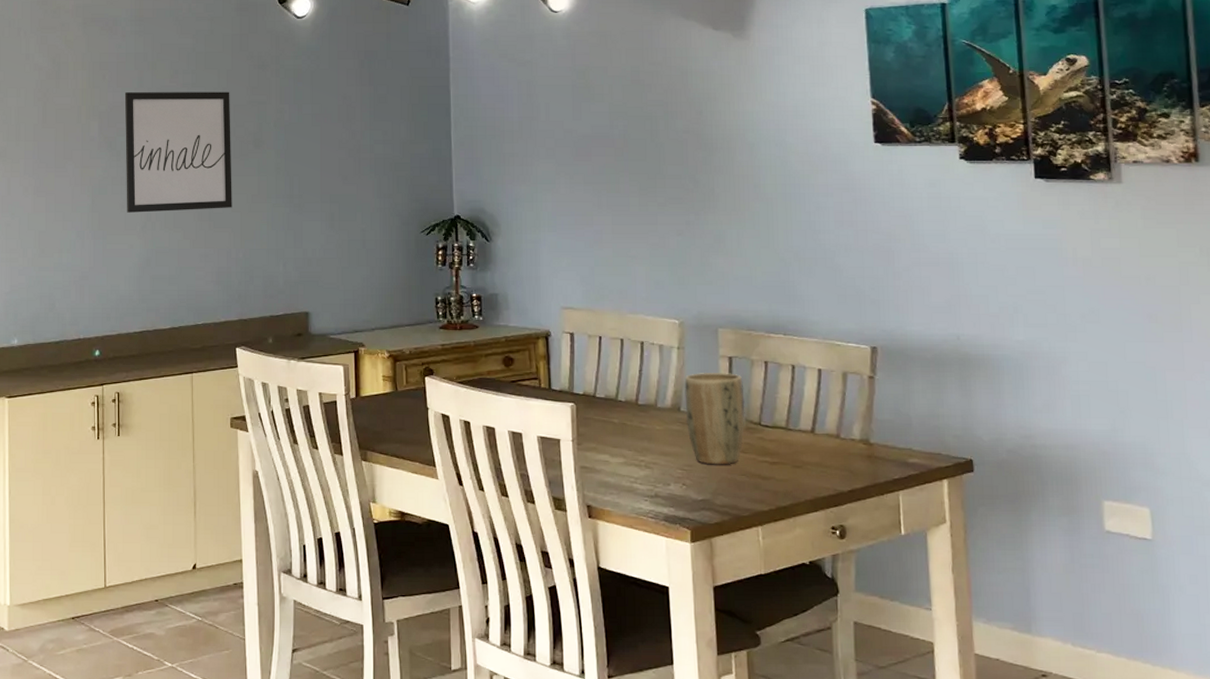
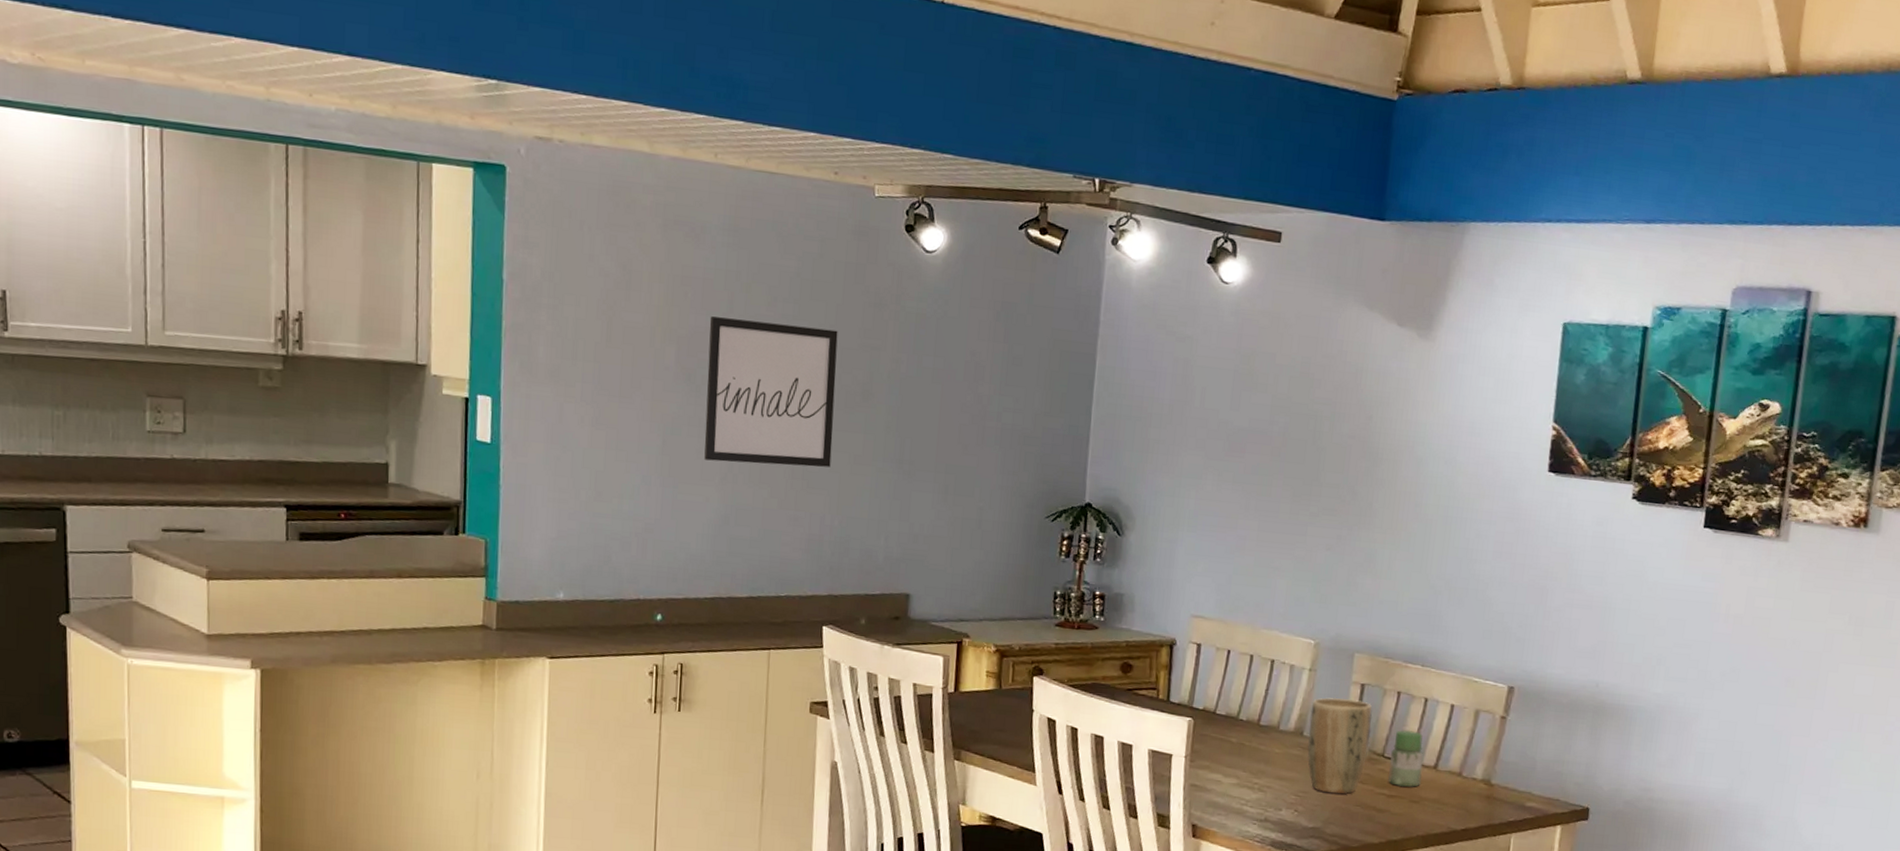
jar: none [766,397,802,454] -> present [1387,729,1424,787]

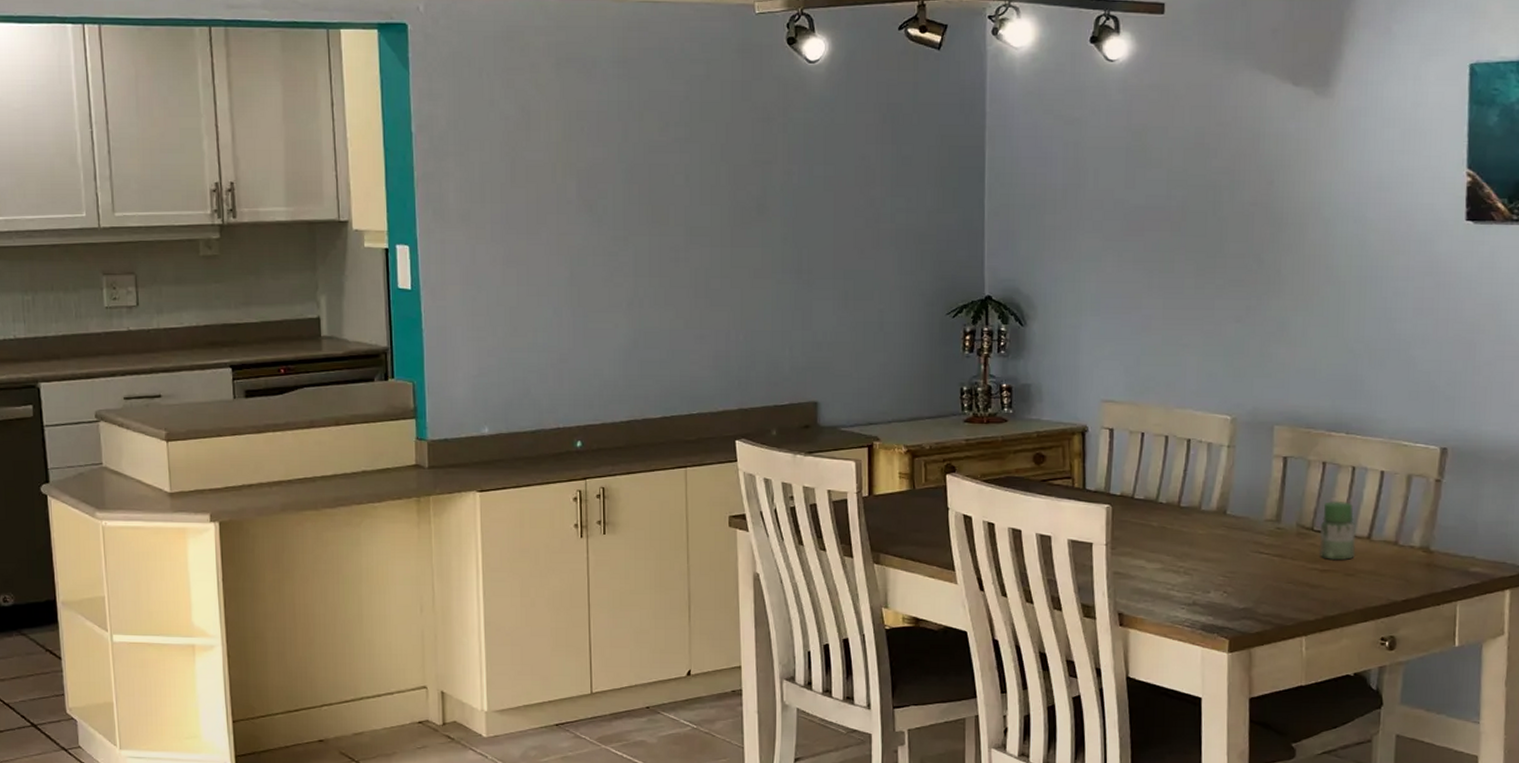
wall art: present [704,316,838,467] -> none [606,147,732,288]
plant pot: present [1307,697,1373,794] -> none [1232,472,1298,572]

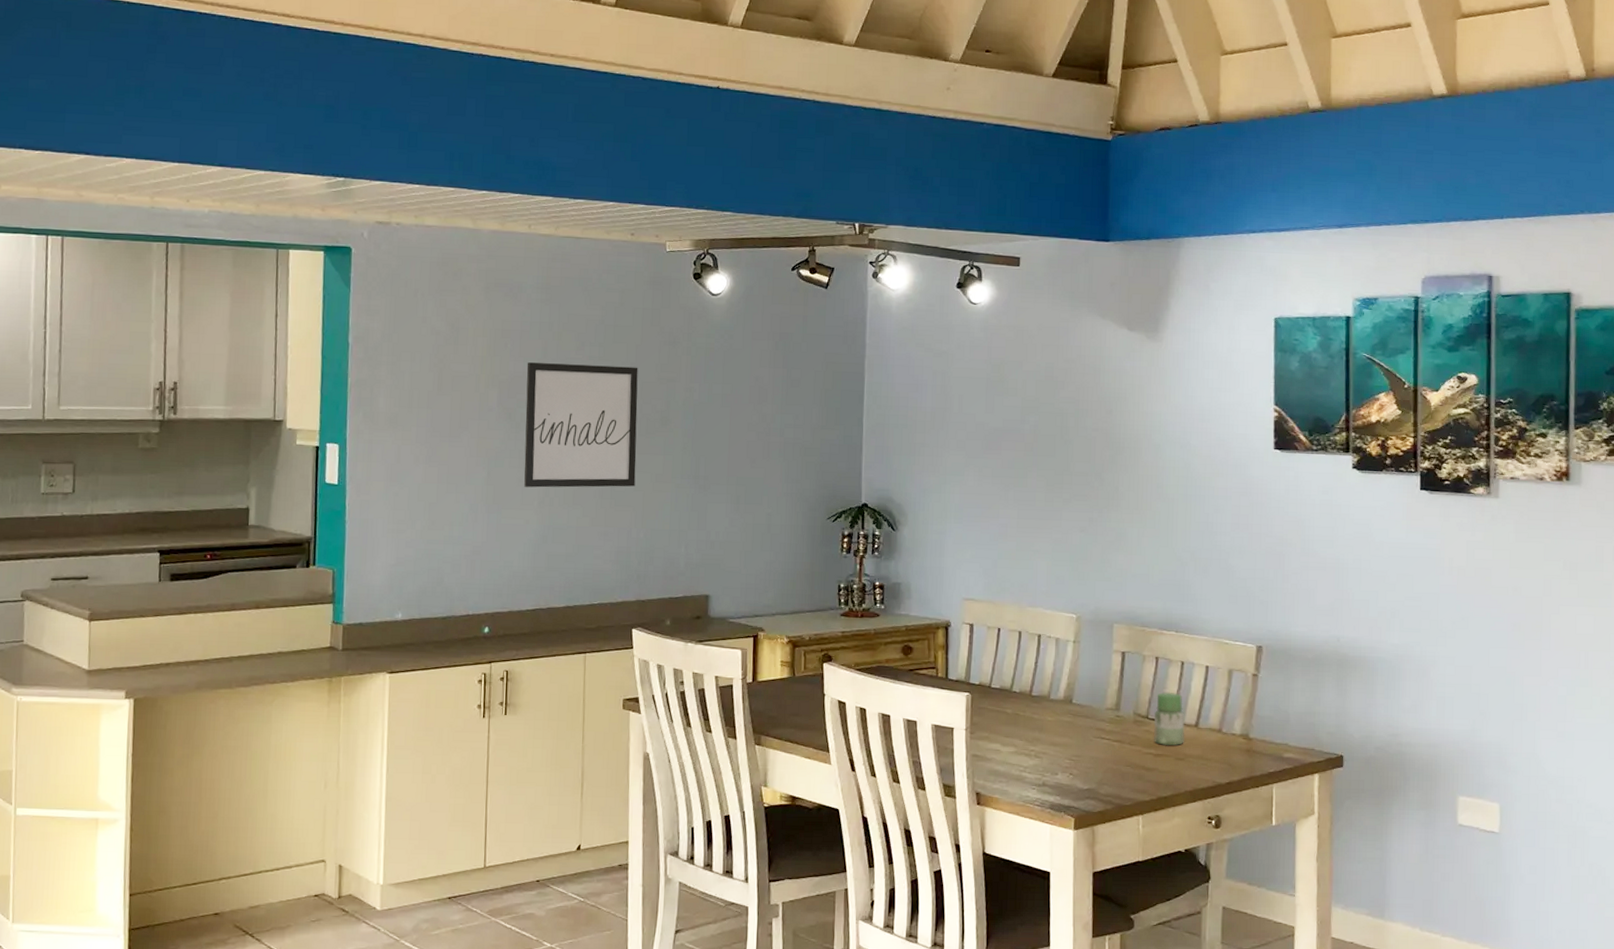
wall art: none [606,147,732,288] -> present [524,362,638,488]

